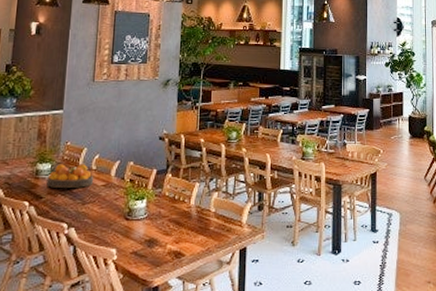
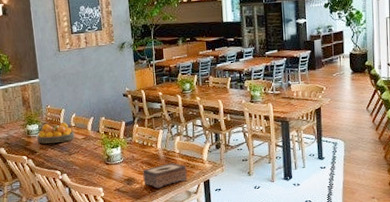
tissue box: none [168,224,221,254] -> present [142,163,187,189]

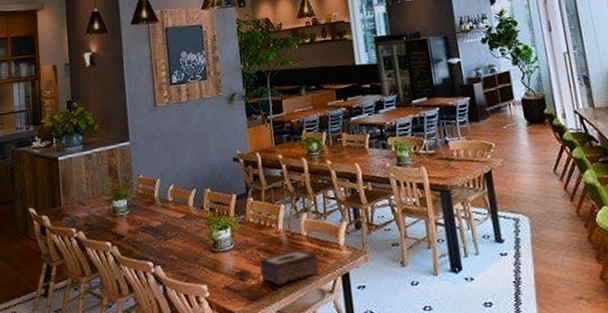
fruit bowl: present [37,122,75,144] -> none [125,196,173,225]

